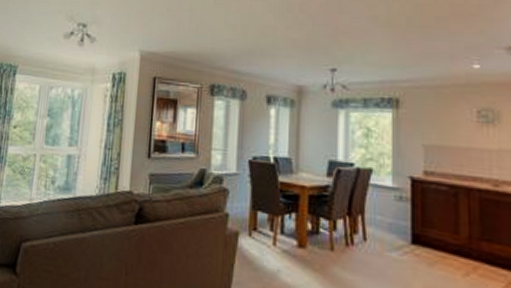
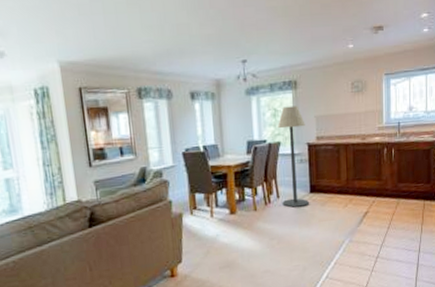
floor lamp: none [370,127,409,261] -> present [278,105,309,208]

